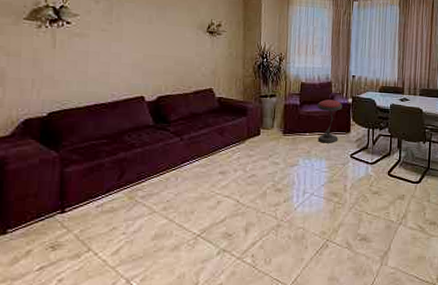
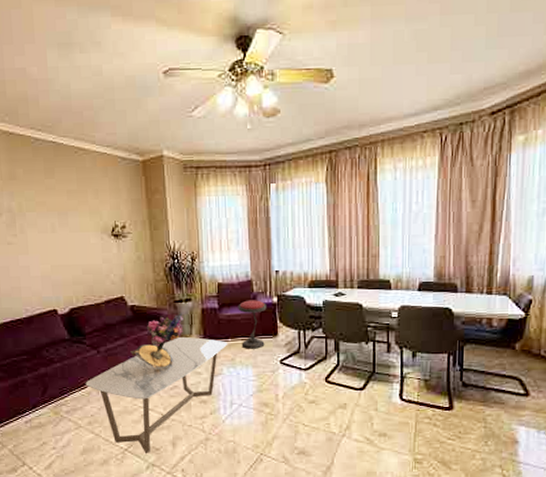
coffee table: none [164,129,306,239] -> present [85,337,228,453]
bouquet: none [213,106,267,159] -> present [130,312,184,370]

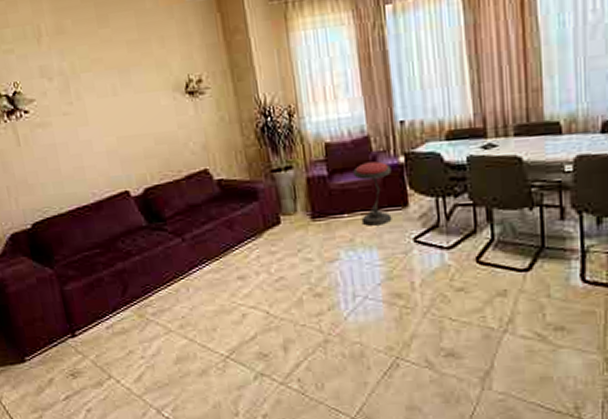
coffee table: present [85,337,228,453] -> none [171,214,344,361]
bouquet: present [130,312,184,370] -> none [222,183,286,258]

